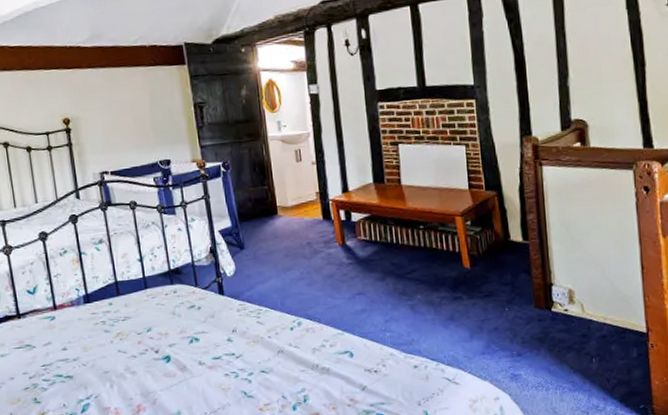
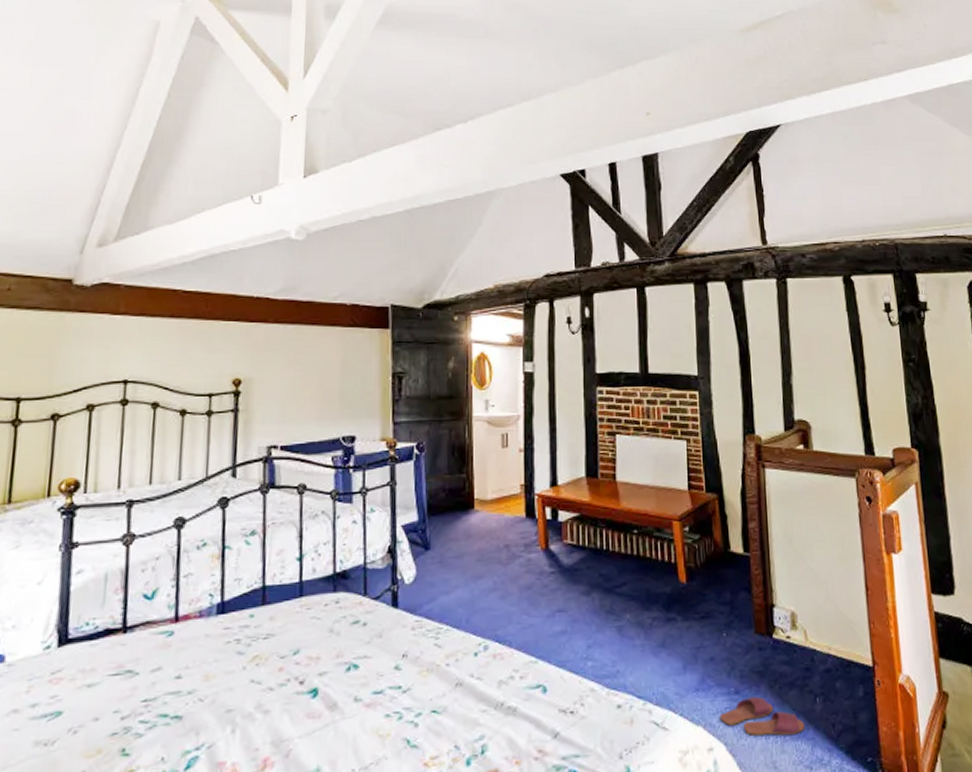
slippers: none [504,358,582,388] -> present [719,696,806,736]

